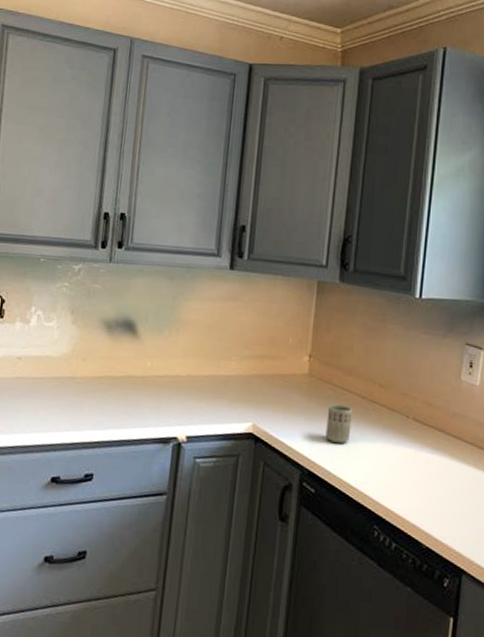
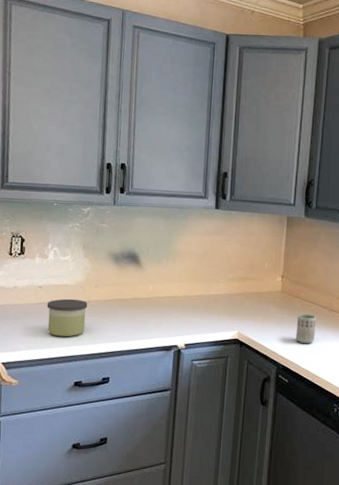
candle: none [24,373,73,421] -> present [46,298,88,337]

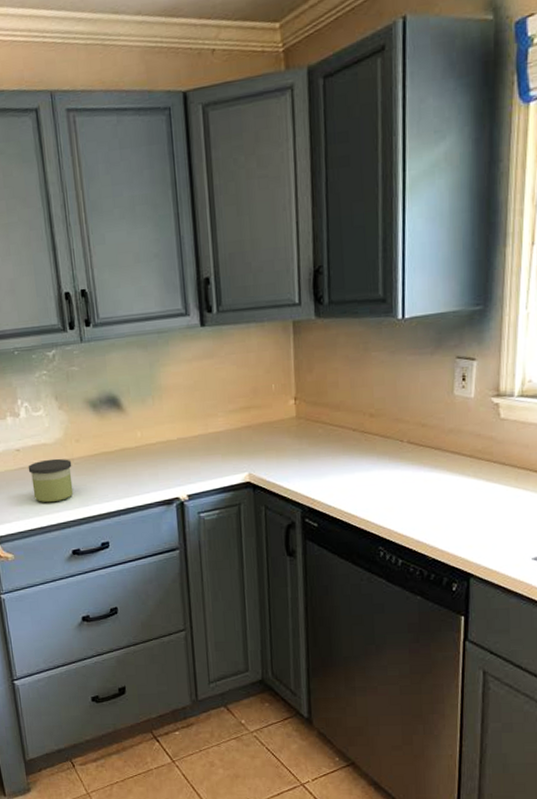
cup: present [296,313,316,344] -> none [320,440,346,479]

